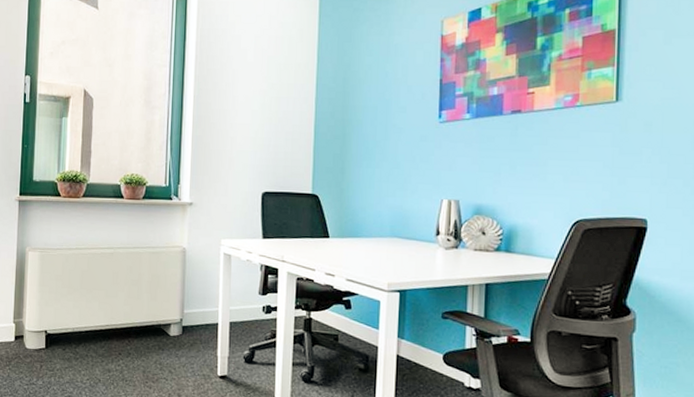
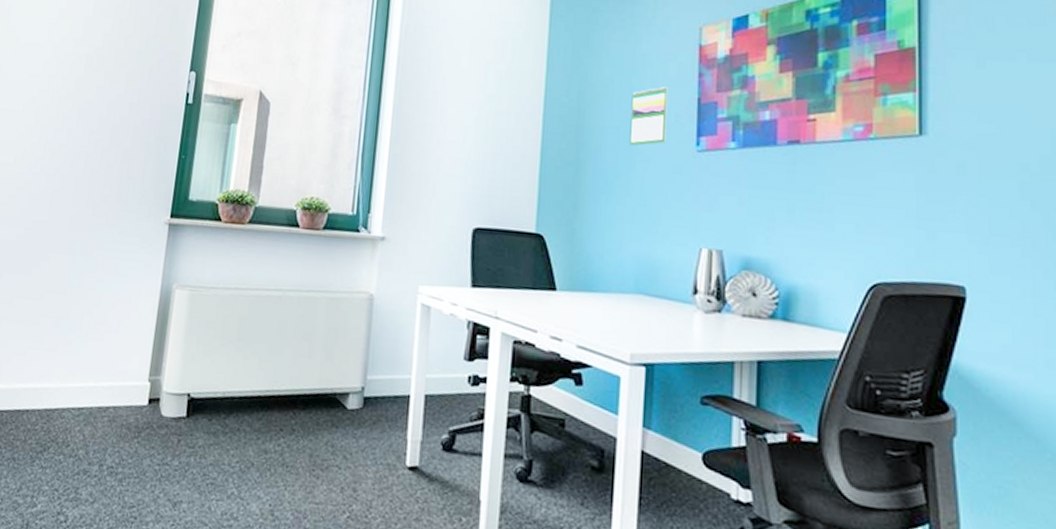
calendar: none [385,71,416,121] -> present [629,87,668,146]

